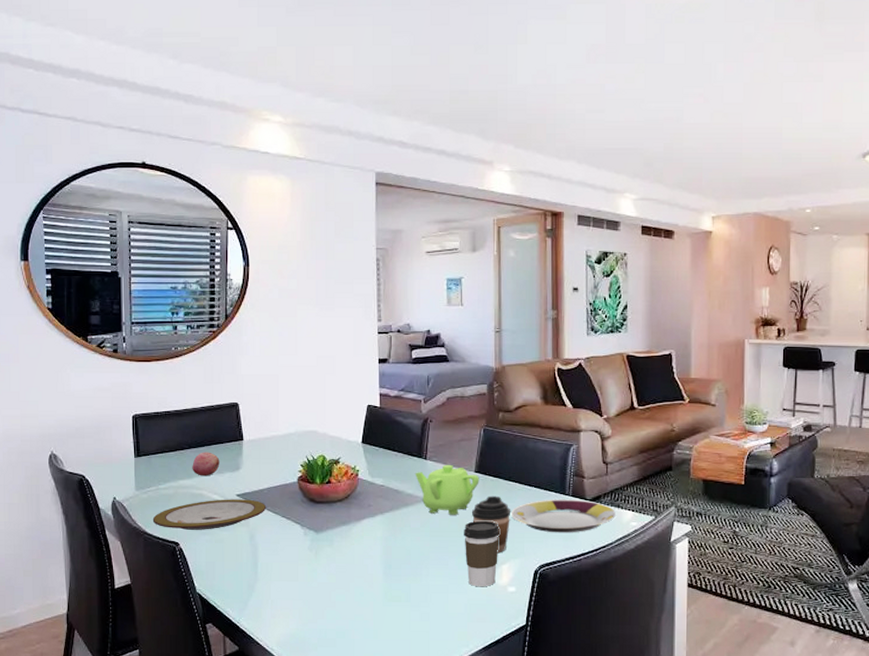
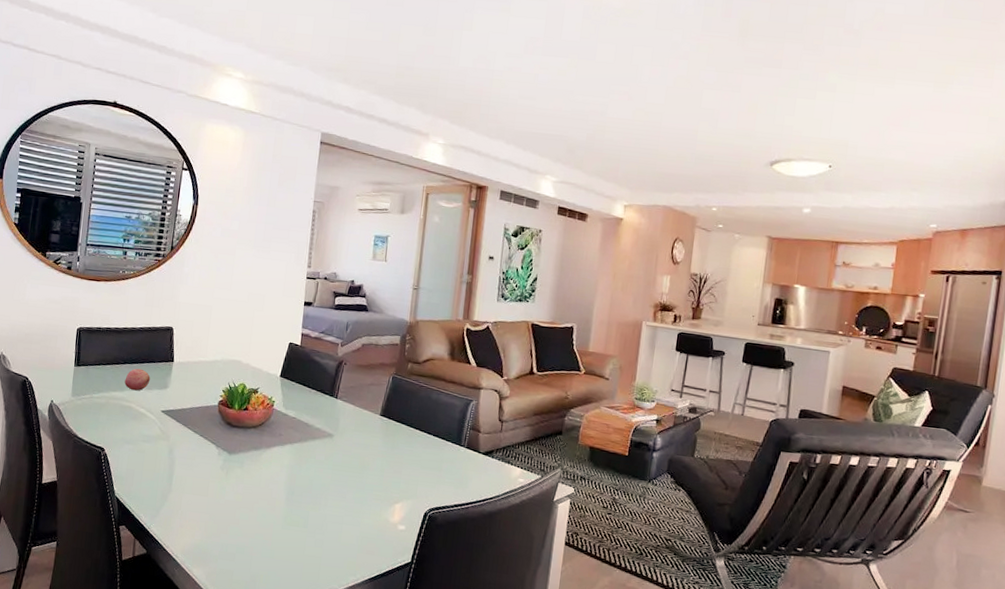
plate: present [152,499,267,530] -> none [83,413,187,440]
teapot: present [415,464,479,515] -> none [325,405,384,453]
coffee cup: present [464,520,499,587] -> none [362,460,397,522]
coffee cup: present [472,495,511,553] -> none [373,438,410,493]
plate: present [511,499,616,533] -> none [409,448,505,482]

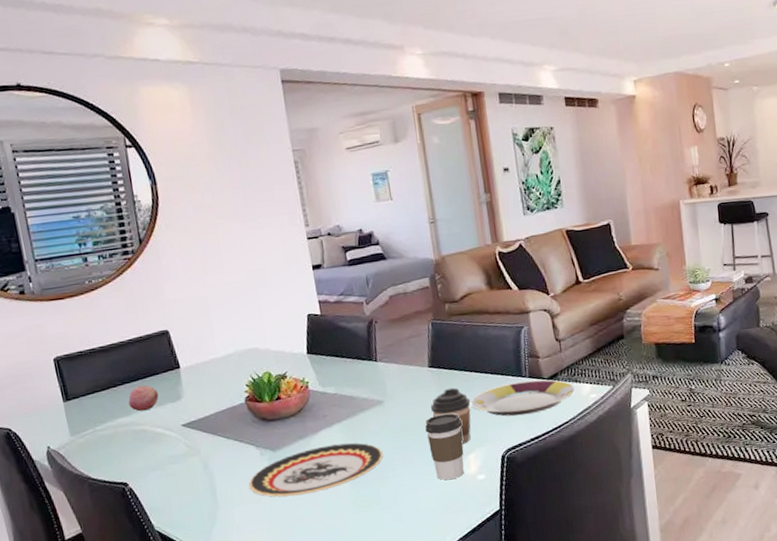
plate: none [201,460,321,501] -> present [249,443,383,497]
coffee cup: none [362,460,397,522] -> present [425,413,464,480]
coffee cup: none [373,438,410,493] -> present [431,387,471,444]
plate: none [409,448,505,482] -> present [471,379,575,416]

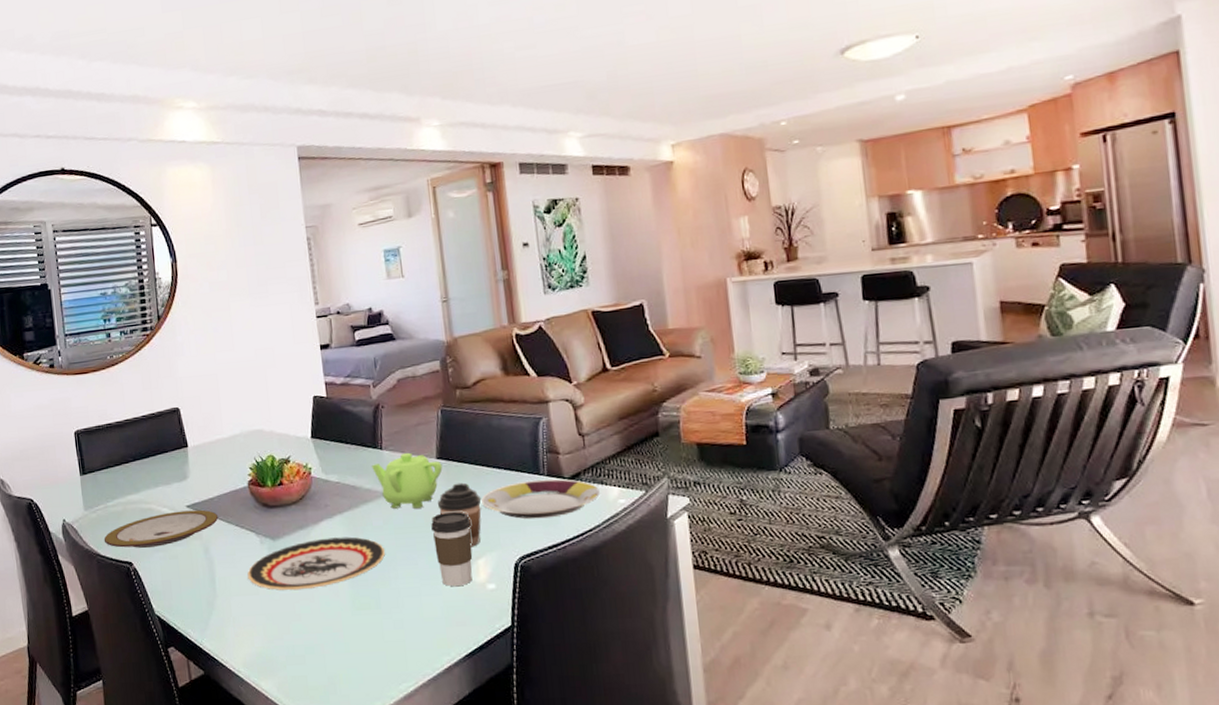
plate: none [94,427,217,470] -> present [104,509,219,548]
fruit: present [128,385,159,412] -> none [138,462,167,489]
teapot: none [368,363,435,415] -> present [372,452,443,509]

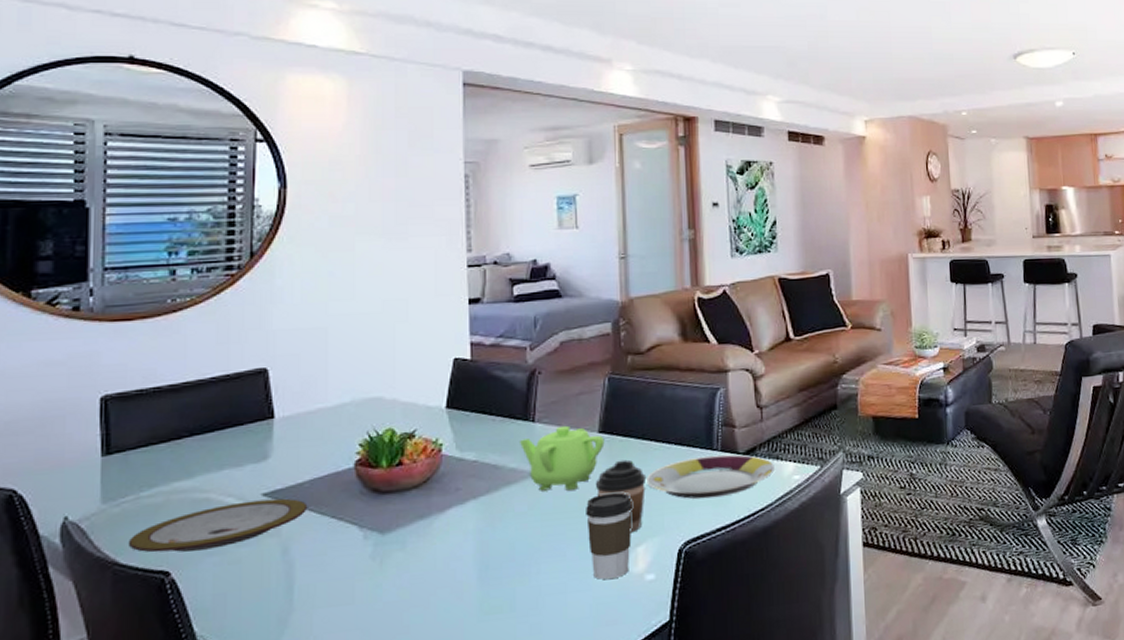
plate: present [247,536,385,591] -> none [341,526,526,597]

